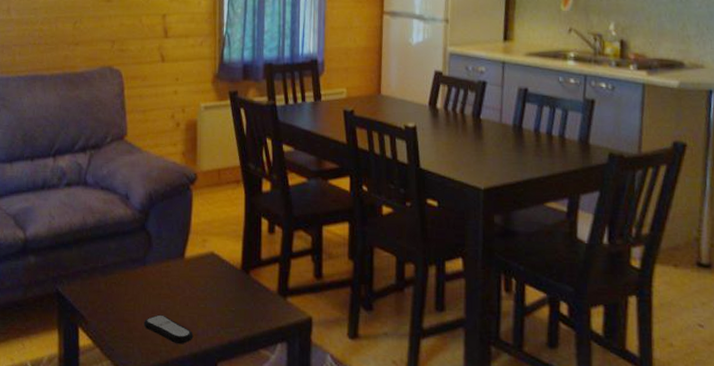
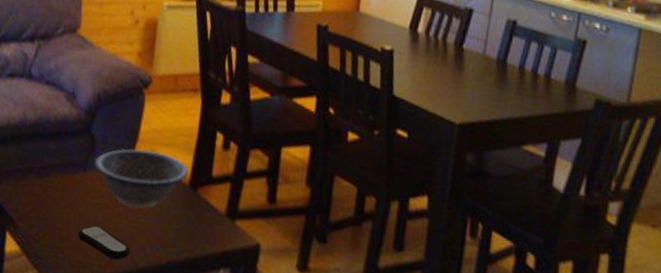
decorative bowl: none [152,240,239,296] -> present [94,148,189,209]

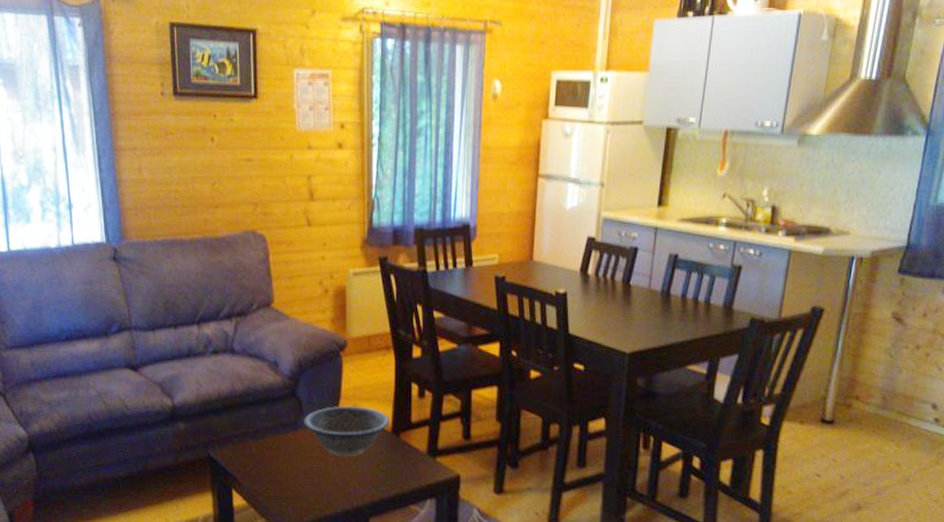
remote control: present [77,225,131,260] -> none [296,475,346,503]

